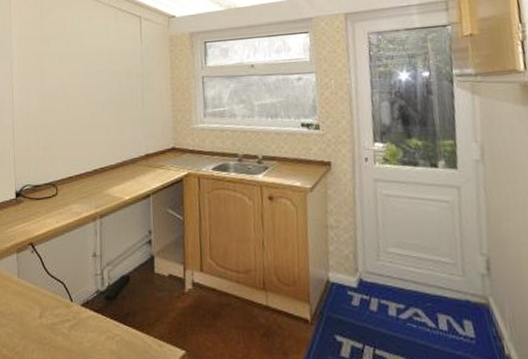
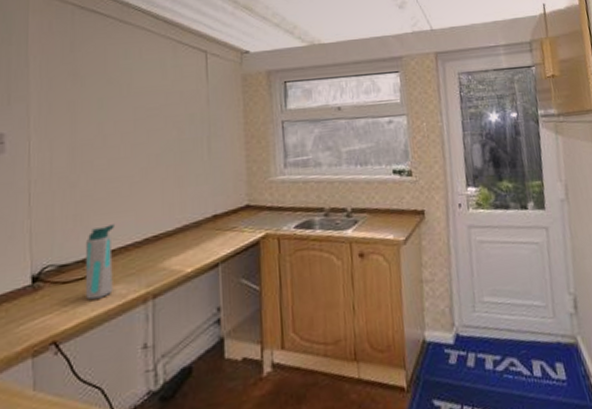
water bottle: none [51,157,72,214] -> present [85,224,114,300]

